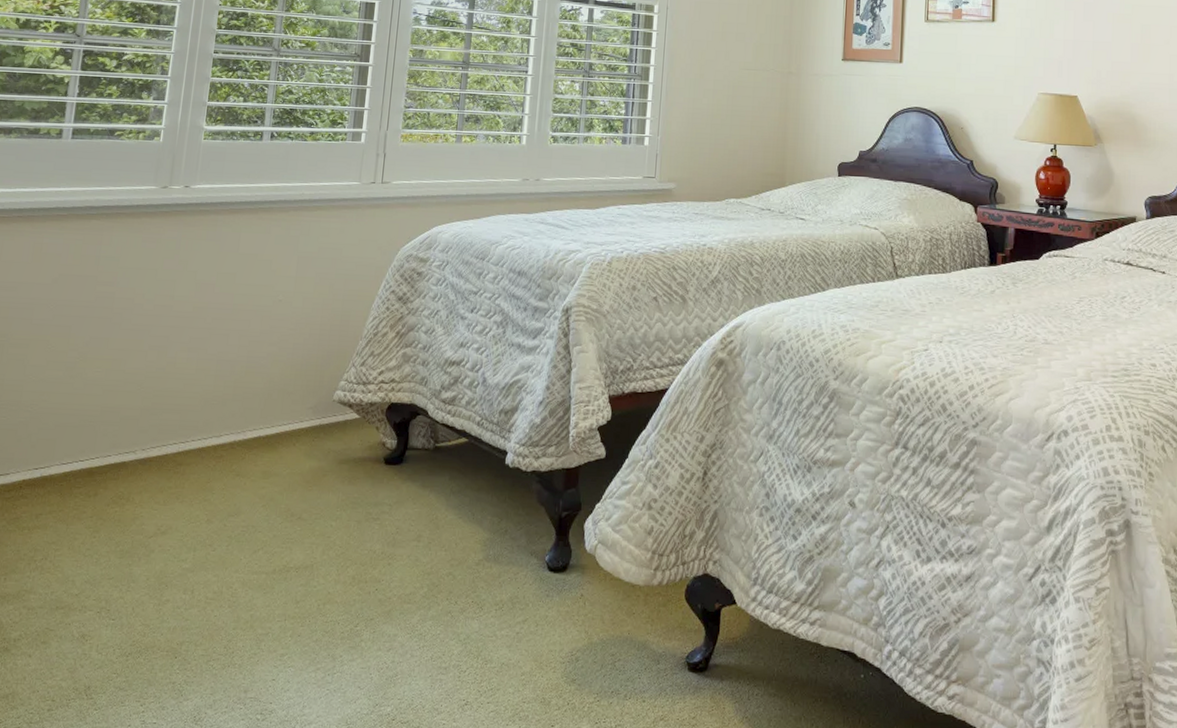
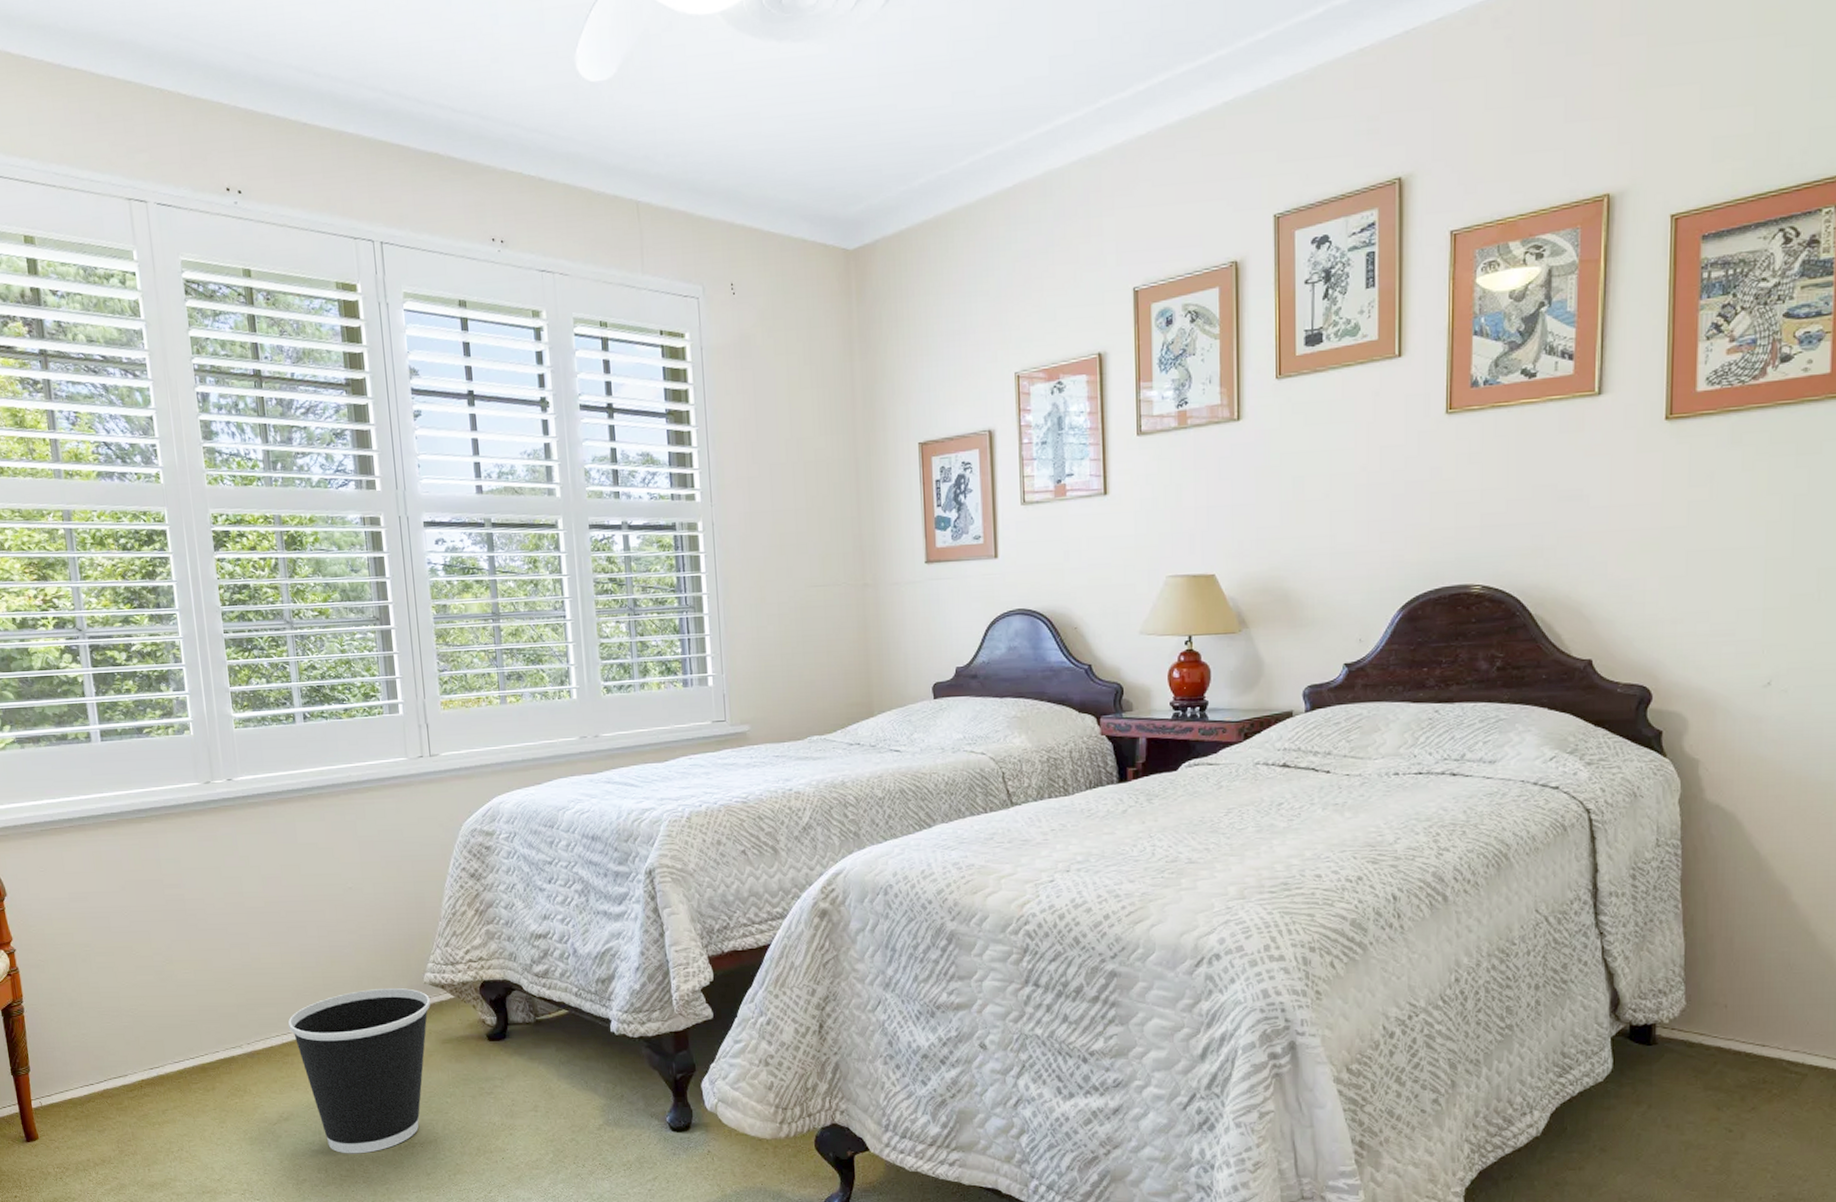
wastebasket: none [188,403,335,576] -> present [287,988,430,1154]

